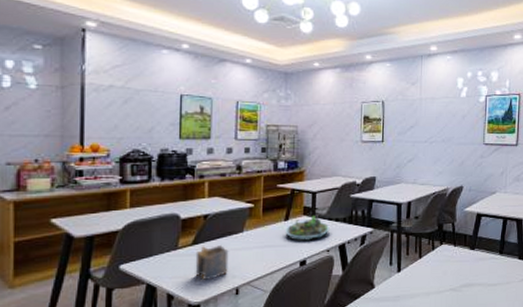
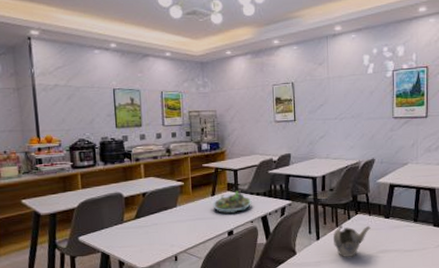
napkin holder: present [195,244,229,281] -> none [138,218,167,250]
teapot: none [415,255,455,292] -> present [333,224,371,258]

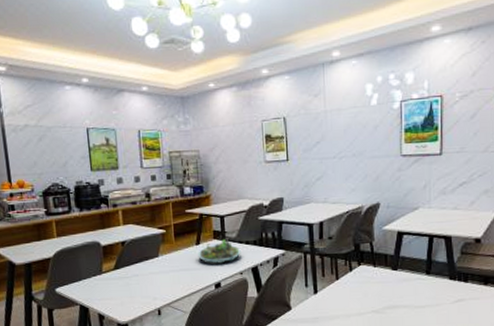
teapot: present [333,224,371,258] -> none [333,276,376,314]

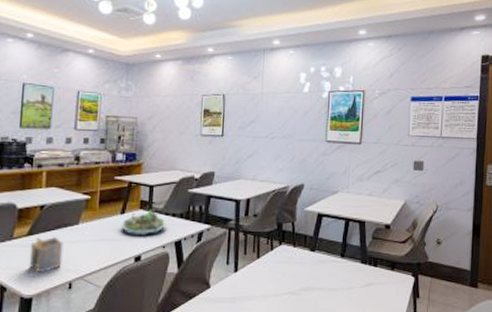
napkin holder: none [118,268,149,303] -> present [29,236,64,273]

